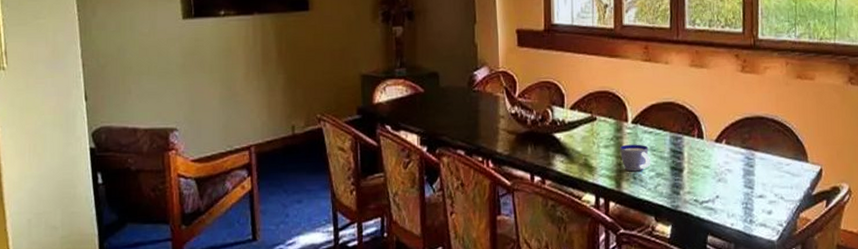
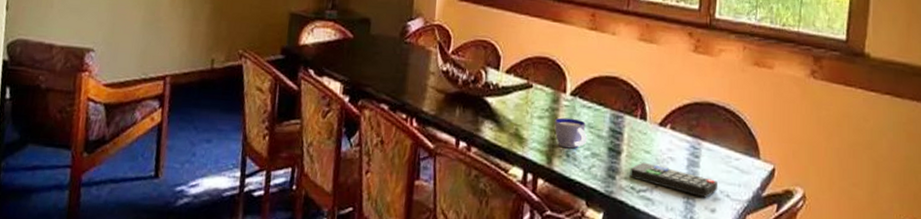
remote control: none [692,176,772,202] -> present [630,162,717,198]

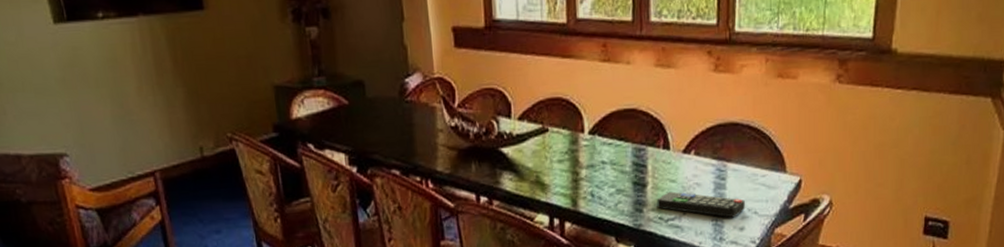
cup: present [554,117,588,149] -> none [576,157,611,189]

